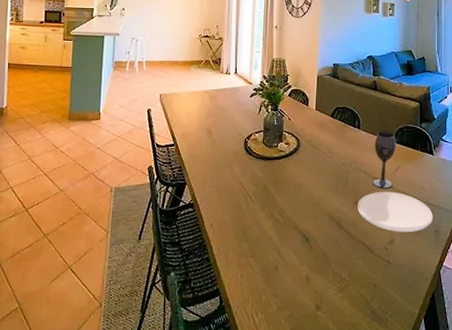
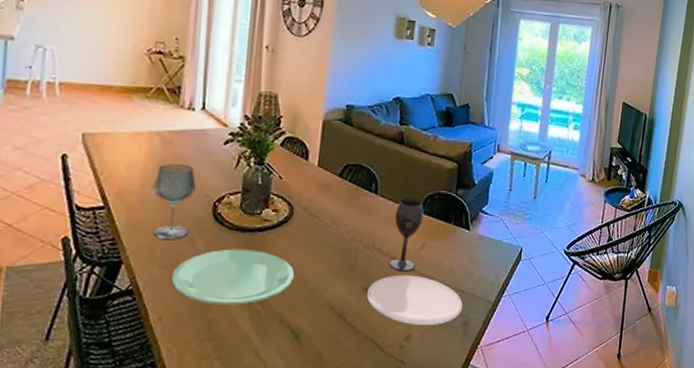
wine glass: none [205,112,233,166] -> present [153,163,197,239]
plate: none [218,173,304,215] -> present [170,249,295,305]

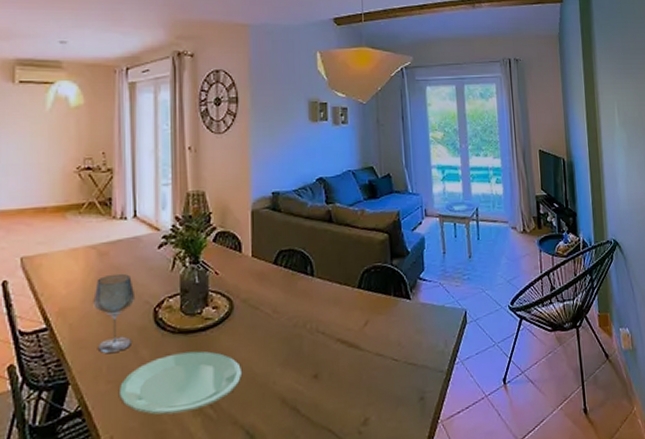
plate: present [367,274,463,327] -> none [318,354,417,409]
wine glass: present [389,198,424,272] -> none [334,276,362,353]

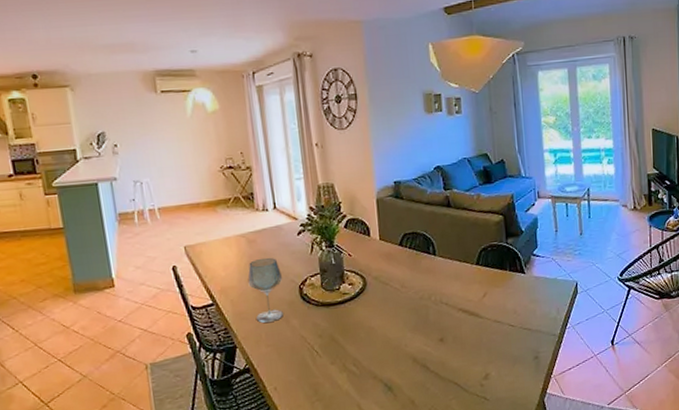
plate: present [118,351,243,415] -> none [277,320,379,371]

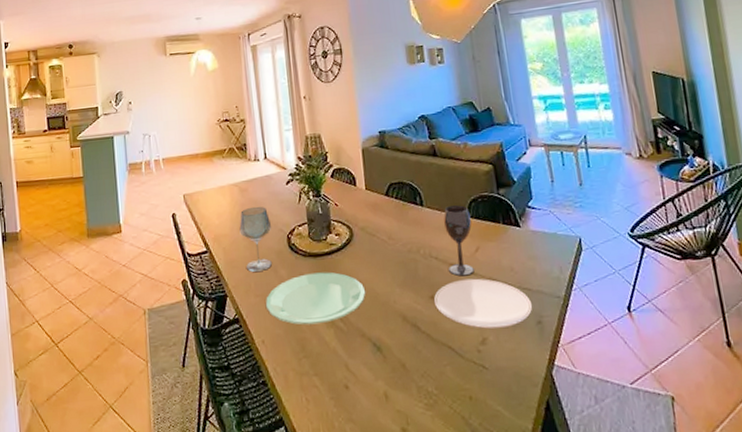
plate: none [277,320,379,371] -> present [265,272,366,325]
plate: none [443,321,531,366] -> present [434,278,533,329]
wine glass: none [455,254,481,320] -> present [444,205,474,277]

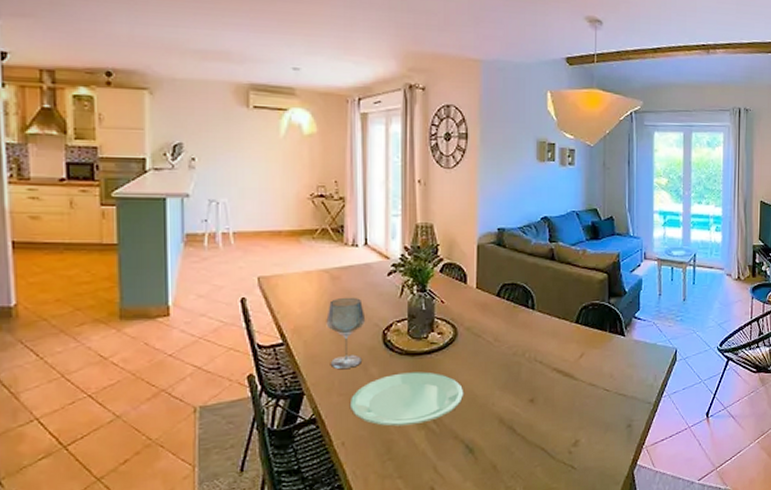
plate: present [434,278,533,329] -> none [534,383,626,432]
wine glass: present [444,205,474,277] -> none [552,311,579,381]

